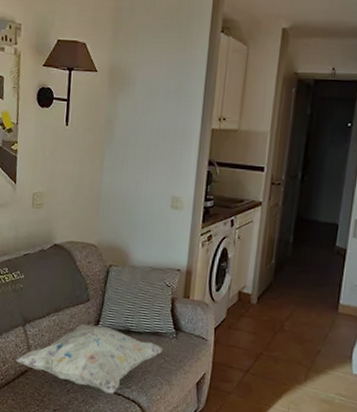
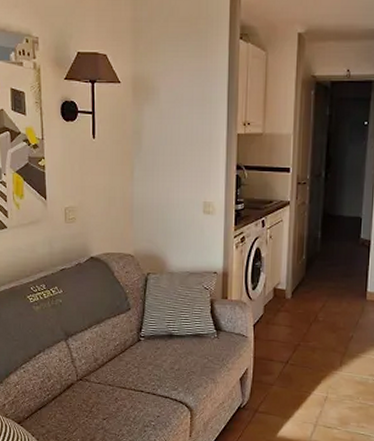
decorative pillow: present [16,323,164,394] -> none [61,333,206,398]

